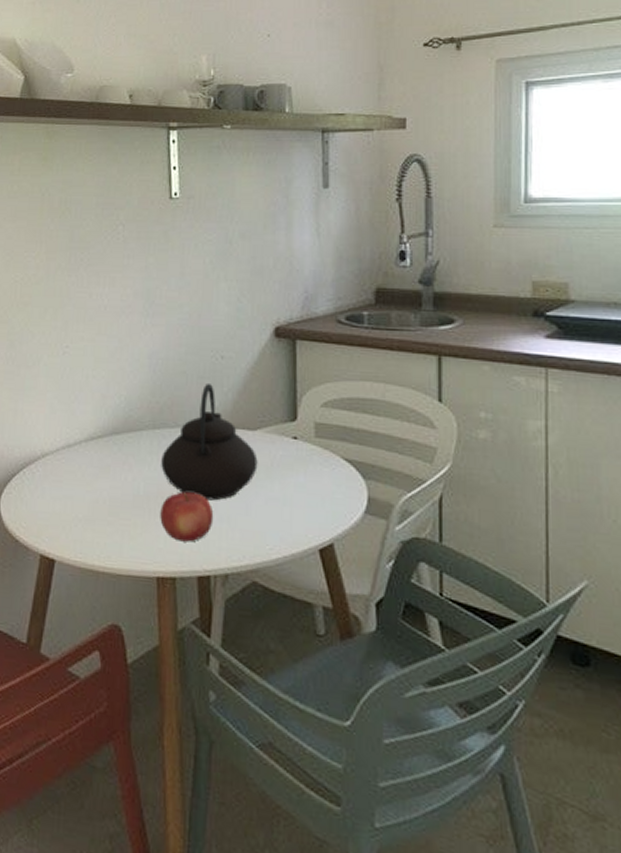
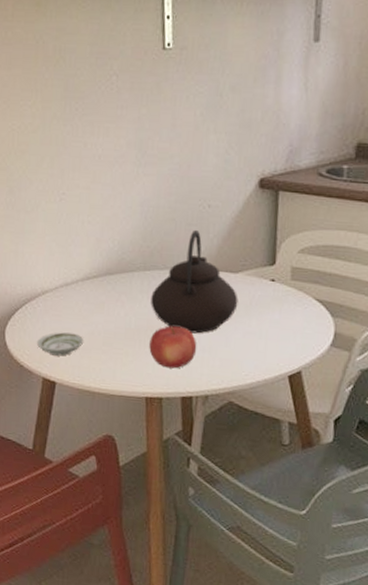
saucer: none [34,500,87,529] -> present [36,332,84,356]

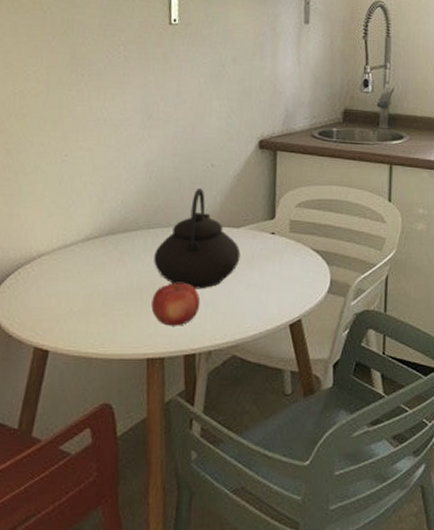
saucer: present [36,332,84,356] -> none [28,296,82,322]

